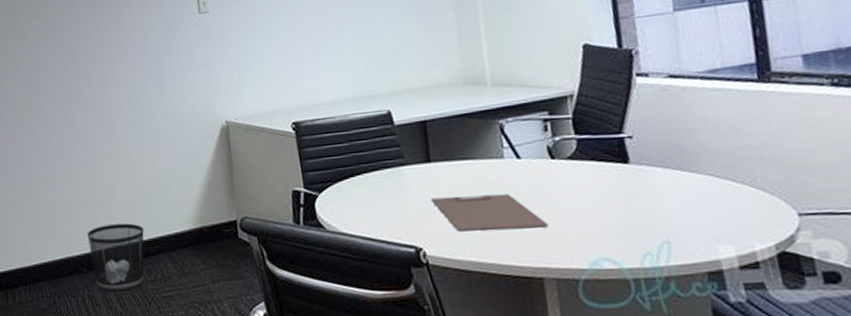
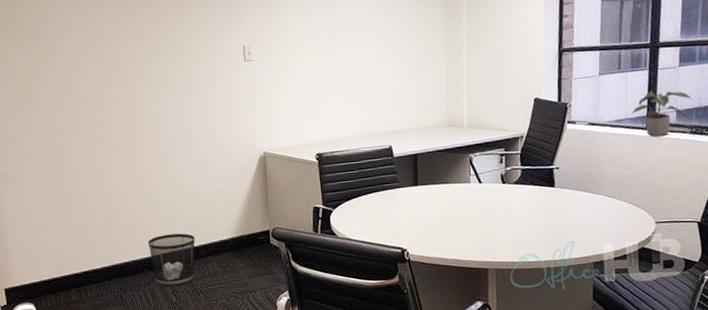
clipboard: present [431,193,549,232] -> none [416,209,496,237]
potted plant: none [731,28,824,93] -> present [631,91,692,138]

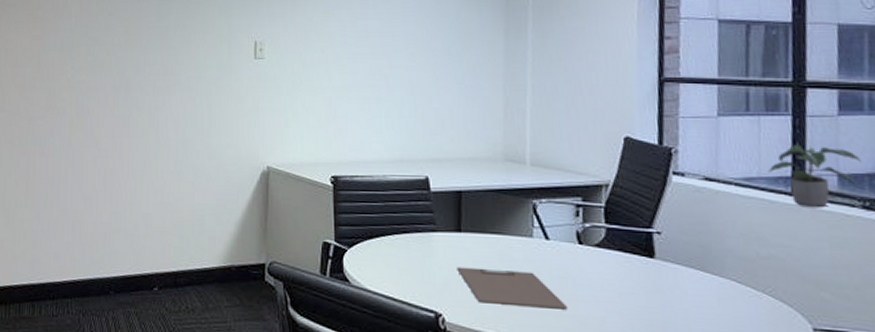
waste bin: present [147,233,195,287] -> none [118,251,174,318]
clipboard: none [416,209,496,237] -> present [457,267,568,310]

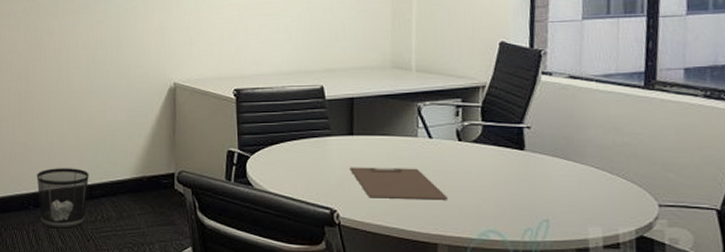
waste bin: none [118,251,174,318] -> present [36,168,89,228]
potted plant: present [767,144,861,208] -> none [624,42,704,99]

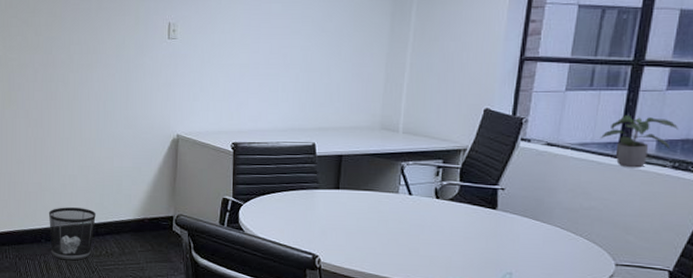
clipboard: present [349,167,449,200] -> none [333,218,422,251]
potted plant: none [624,42,704,99] -> present [600,114,678,168]

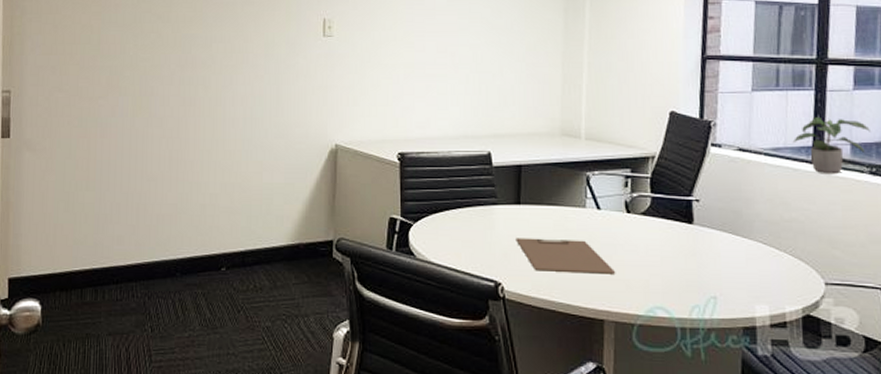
waste bin: present [48,207,96,261] -> none [185,232,242,298]
clipboard: none [333,218,422,251] -> present [516,238,616,274]

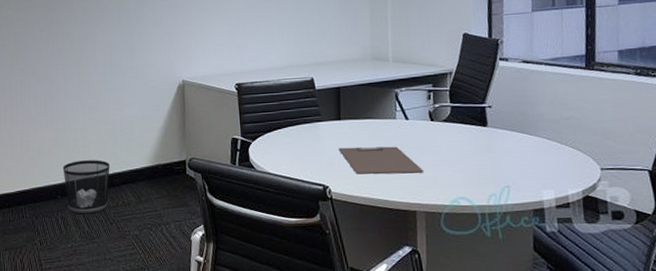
waste bin: none [185,232,242,298] -> present [62,160,110,214]
potted plant: present [792,116,870,175] -> none [568,29,634,78]

